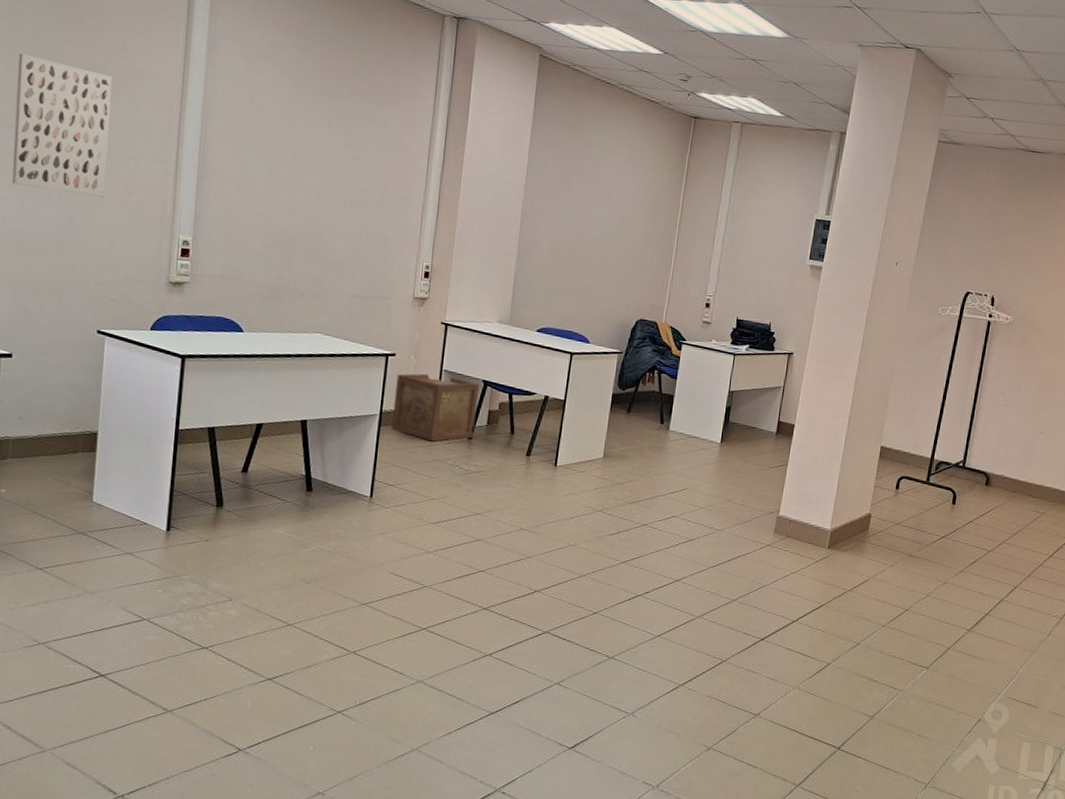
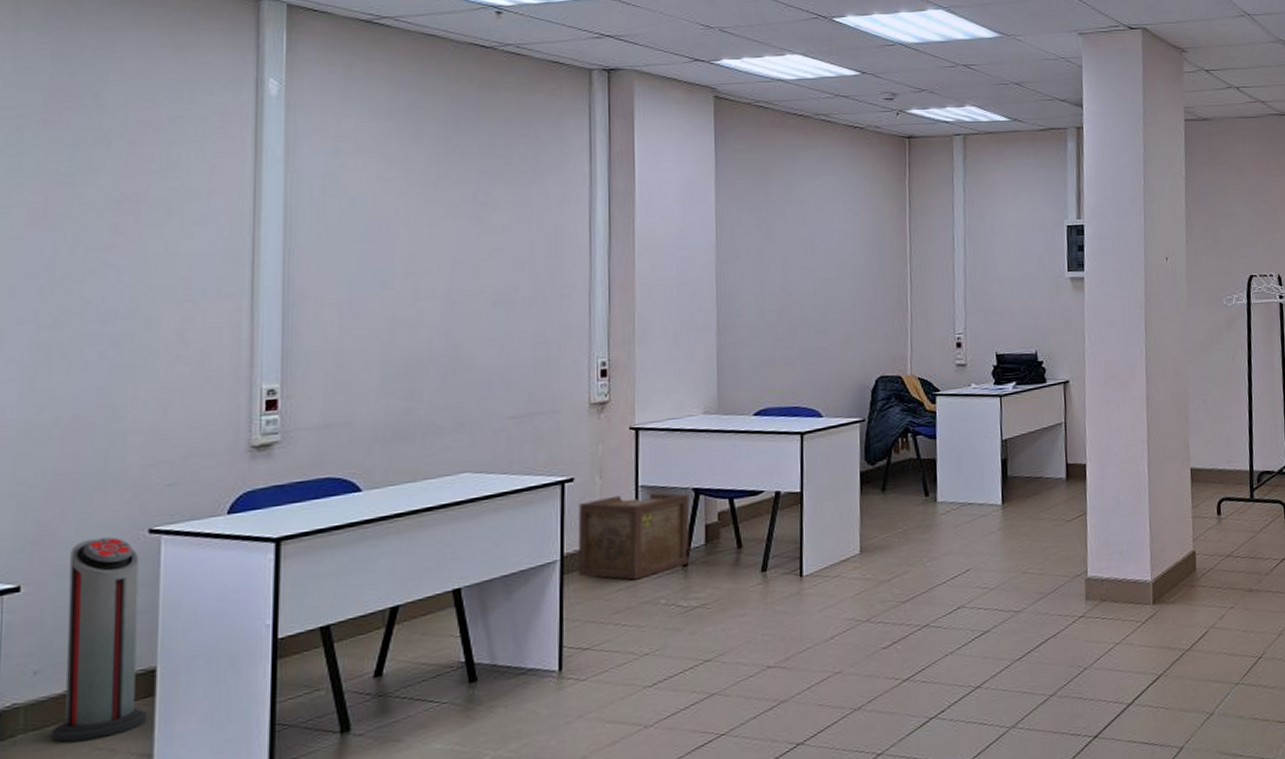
wall art: present [12,53,113,197] -> none [13,194,156,360]
air purifier: none [28,329,91,473] -> present [50,537,148,742]

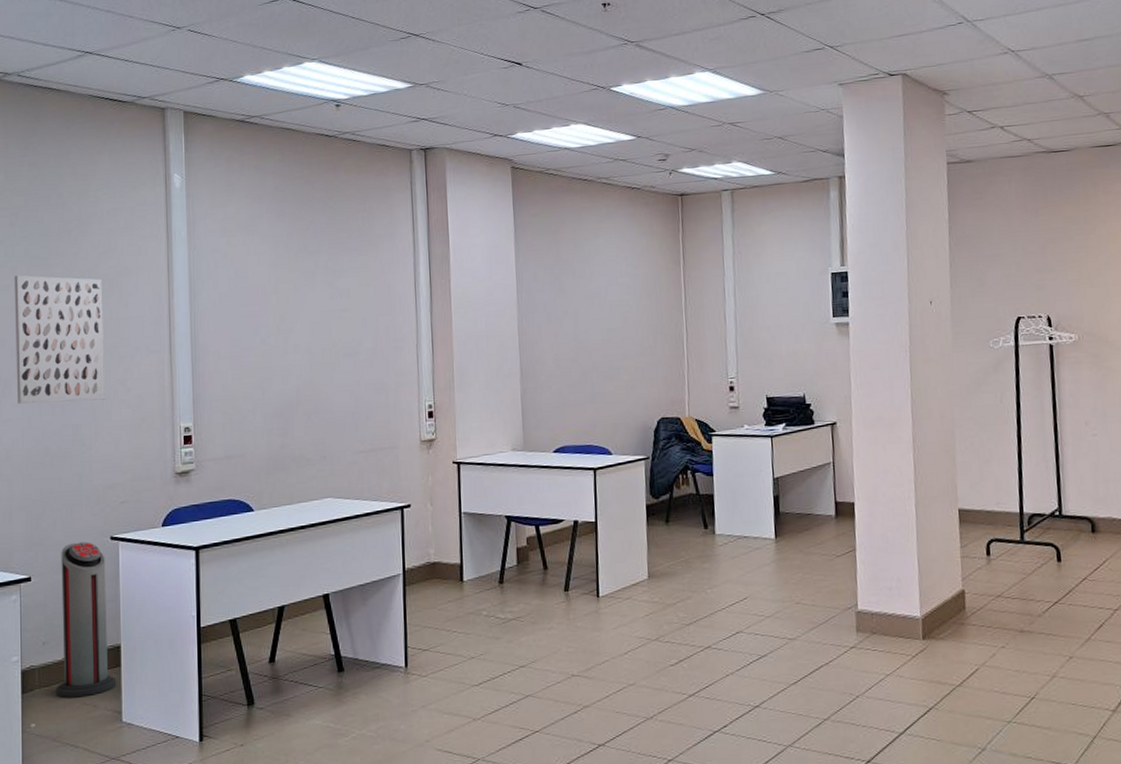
wall art: none [13,194,156,360] -> present [14,275,106,404]
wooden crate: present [578,492,690,580] -> none [415,518,505,594]

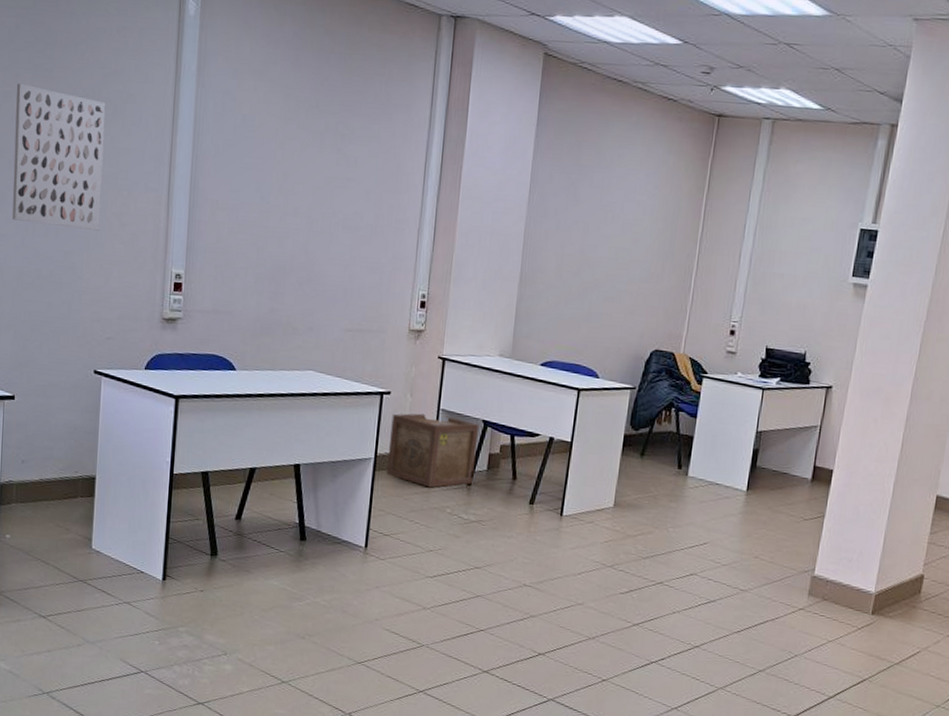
air purifier: present [55,542,117,698] -> none [31,369,90,519]
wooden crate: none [415,518,505,594] -> present [386,413,480,488]

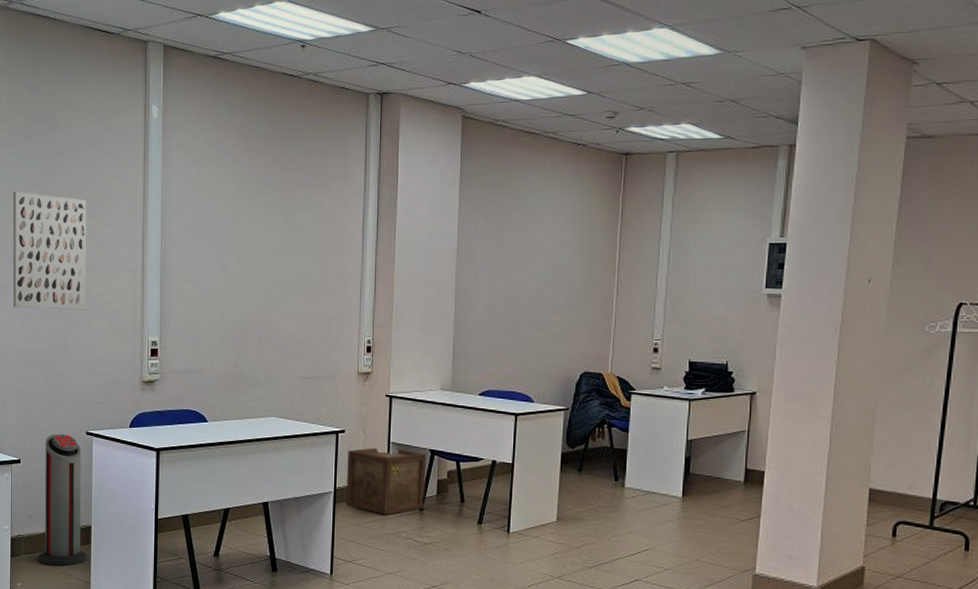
air purifier: none [31,369,90,519] -> present [38,434,87,566]

